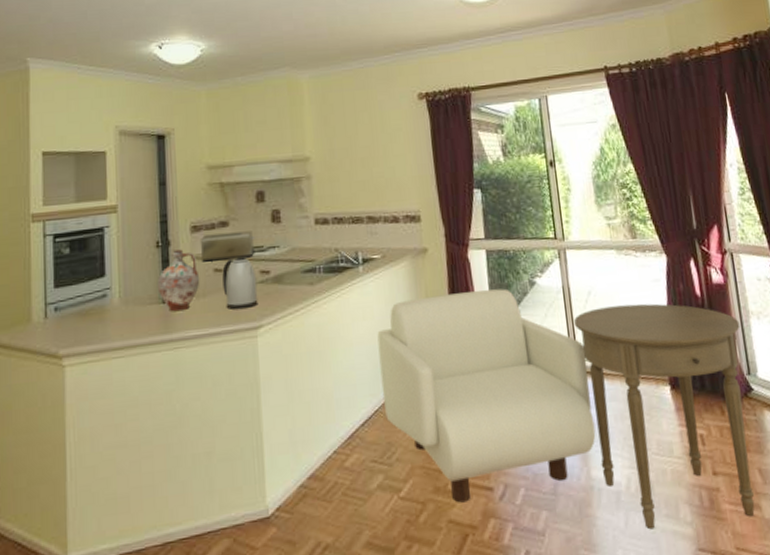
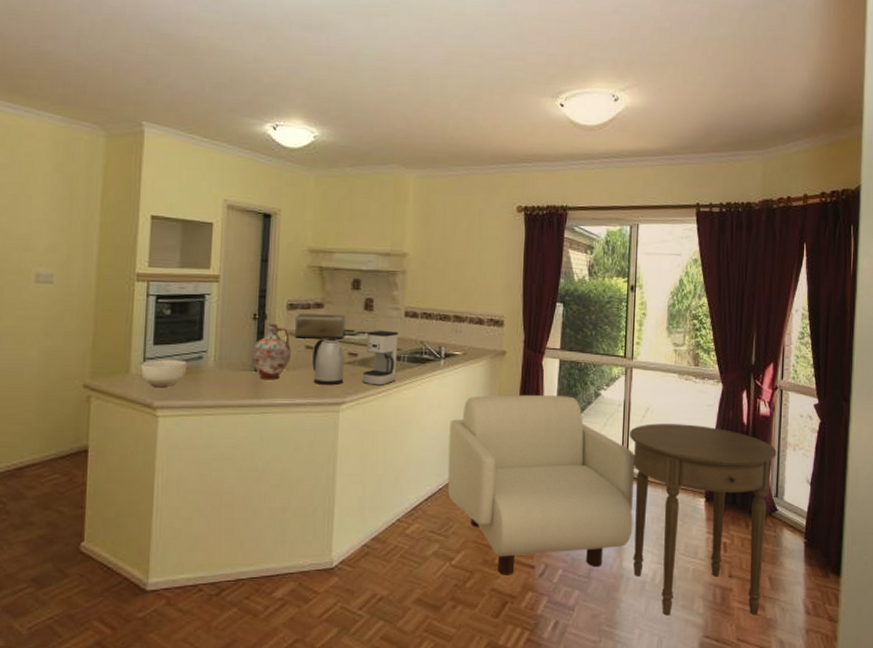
bowl: none [42,301,92,334] -> present [140,359,188,387]
coffee maker: none [277,241,314,304] -> present [362,330,398,386]

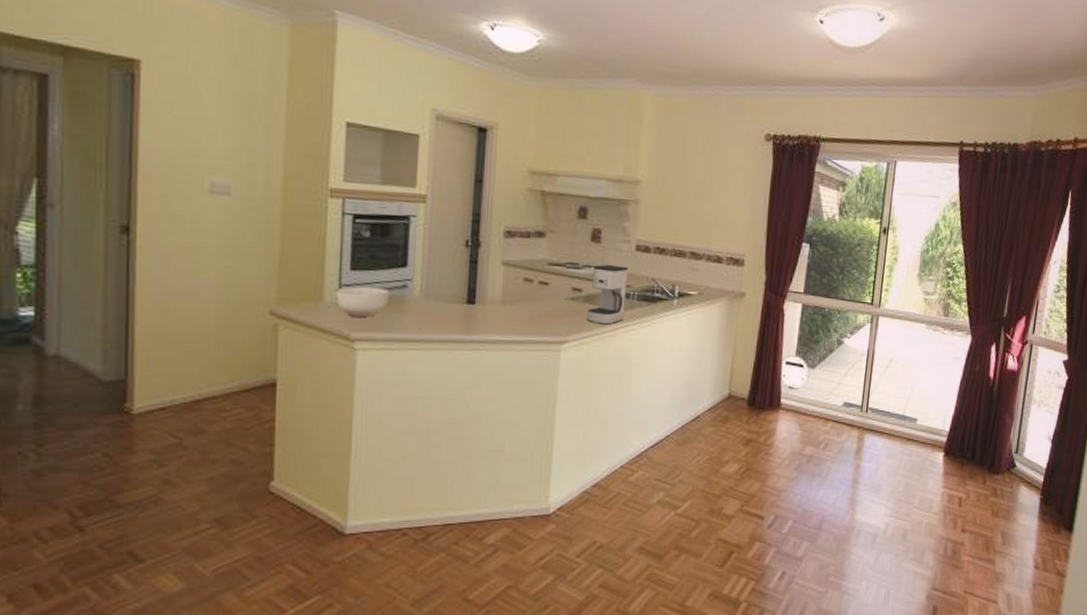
ceramic jug: present [250,324,292,380] -> none [462,252,509,315]
toaster: present [294,313,348,339] -> none [512,242,572,273]
kettle: present [312,338,345,386] -> none [531,270,568,323]
armchair: present [447,395,636,575] -> none [676,339,876,525]
side table: present [629,423,777,616] -> none [865,375,1021,569]

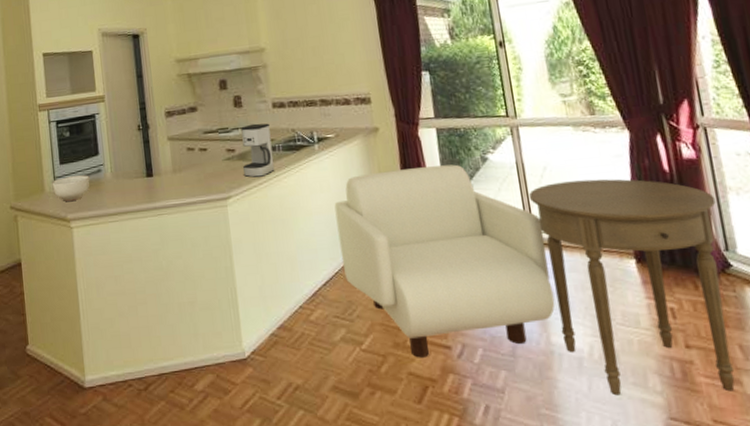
armchair: none [676,339,876,525] -> present [334,164,555,358]
side table: none [865,375,1021,569] -> present [528,178,735,396]

